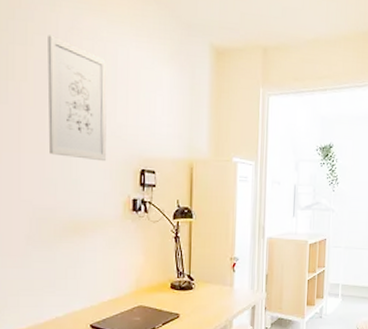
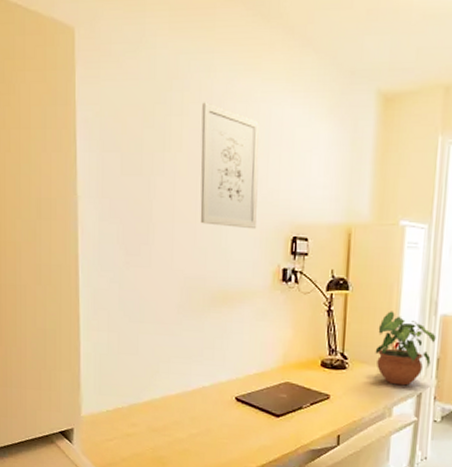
potted plant: none [216,236,265,300] -> present [375,311,436,386]

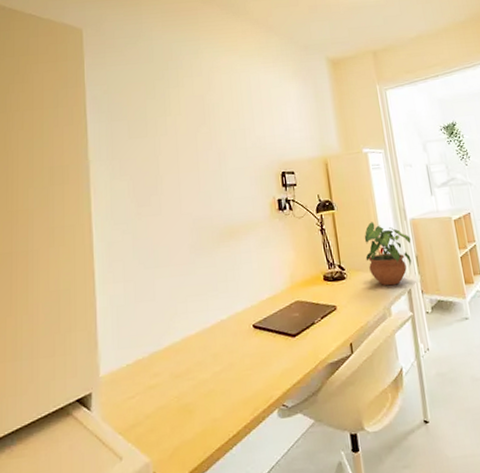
wall art: present [200,102,259,230] -> none [194,76,251,171]

